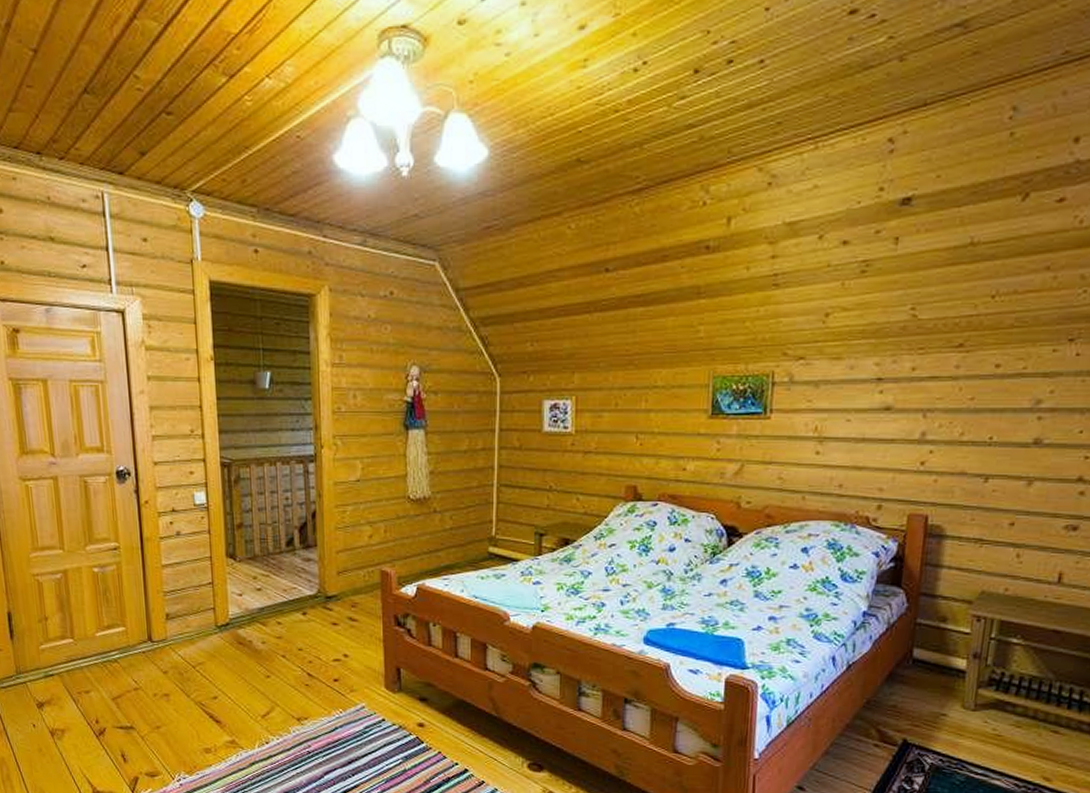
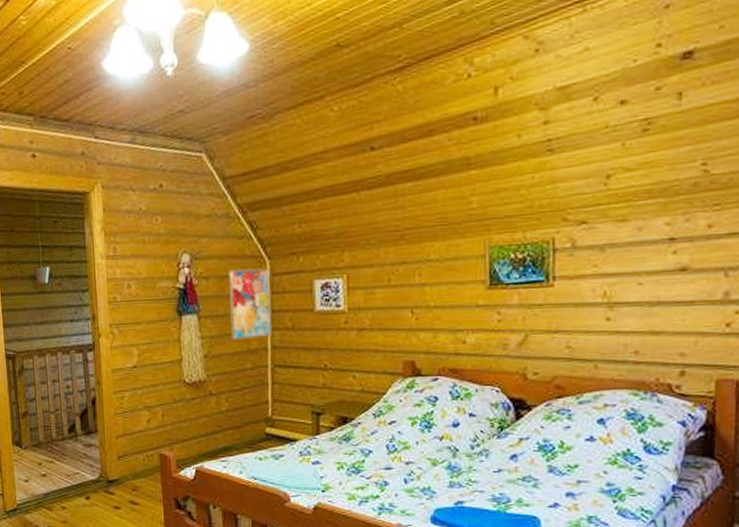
wall art: none [457,384,500,458] -> present [227,268,273,341]

